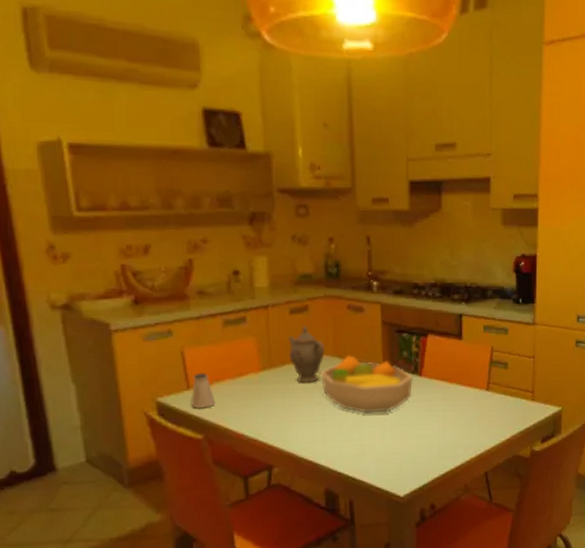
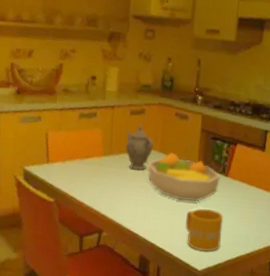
saltshaker: present [191,373,216,409] -> none [48,152,67,179]
mug: none [376,418,424,473] -> present [184,208,224,252]

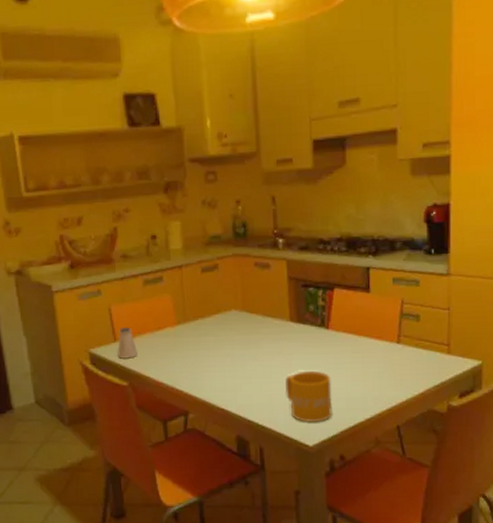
saltshaker: none [48,152,67,179] -> present [117,327,138,359]
teapot: present [125,125,155,171] -> none [200,283,235,336]
fruit bowl: present [148,152,221,202] -> none [231,309,321,365]

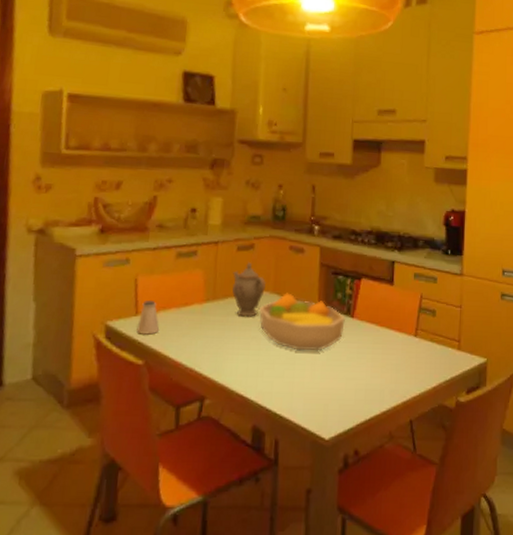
teapot: none [200,283,235,336] -> present [232,262,267,317]
fruit bowl: none [231,309,321,365] -> present [259,293,346,352]
mug: present [284,370,332,423] -> none [306,358,352,415]

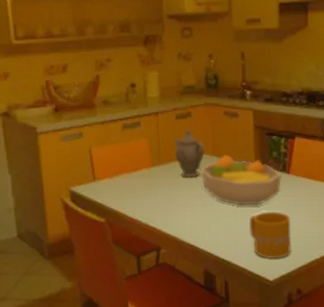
saltshaker: present [136,301,160,335] -> none [96,168,116,197]
mug: none [306,358,352,415] -> present [249,211,291,260]

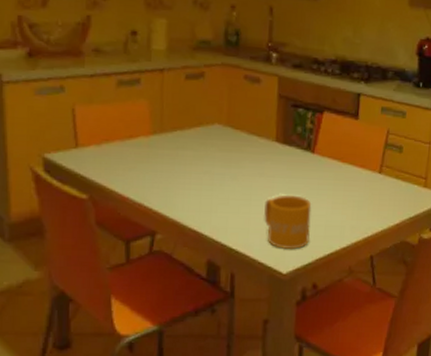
teapot: present [174,129,206,178] -> none [181,92,219,151]
fruit bowl: present [201,154,283,205] -> none [212,126,306,187]

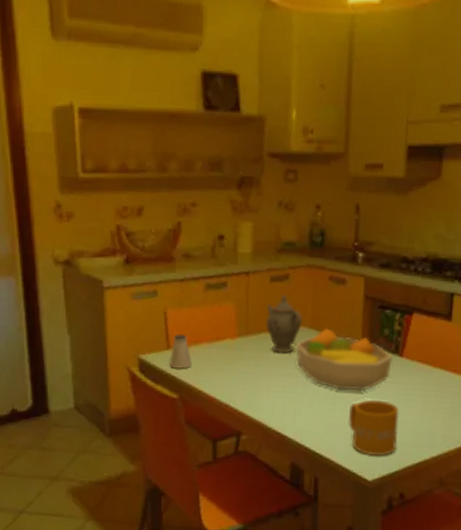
saltshaker: none [78,132,104,168] -> present [169,334,193,369]
teapot: none [181,92,219,151] -> present [266,294,304,354]
fruit bowl: none [212,126,306,187] -> present [296,328,394,392]

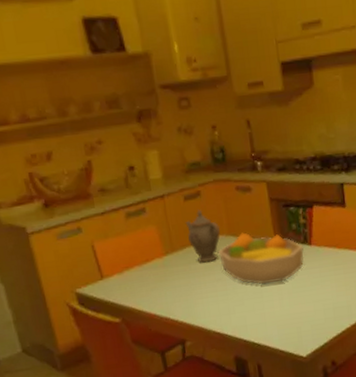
saltshaker: present [169,334,193,369] -> none [105,263,128,296]
mug: present [347,399,400,457] -> none [275,285,321,335]

